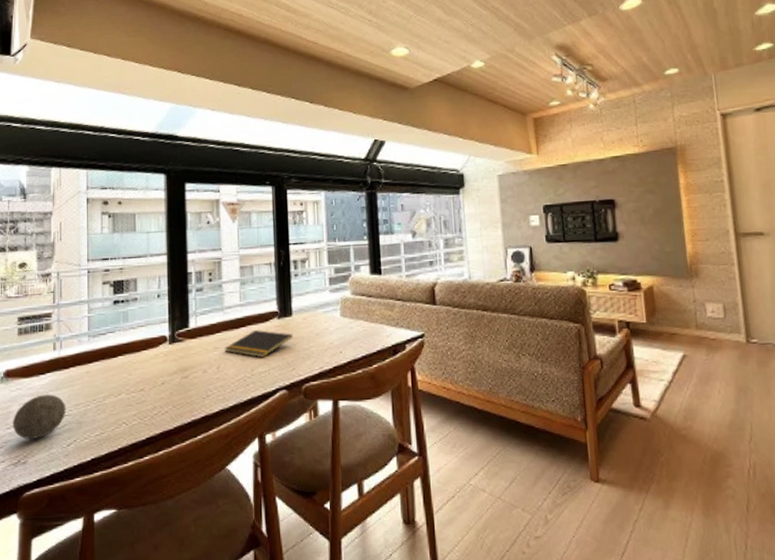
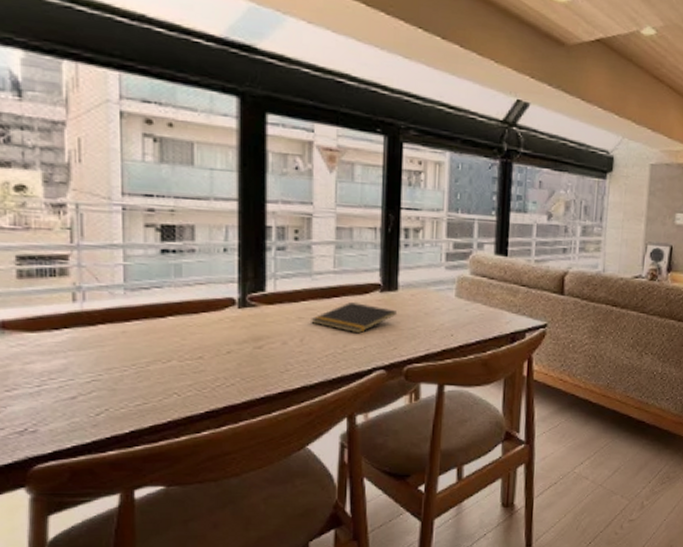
decorative ball: present [13,394,66,439] -> none [14,354,94,405]

